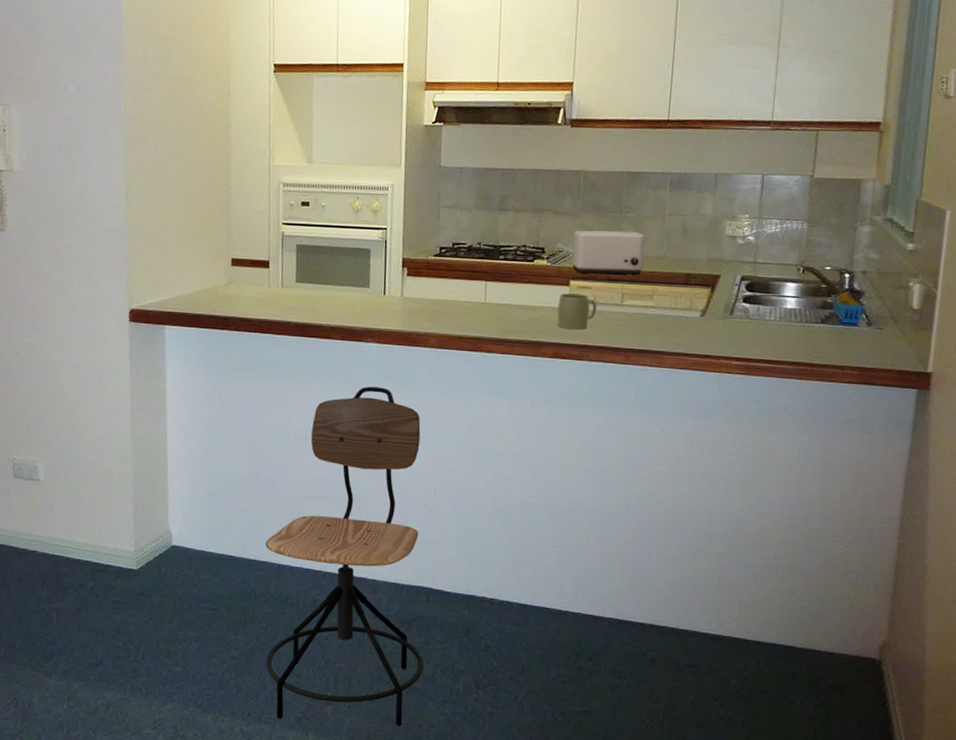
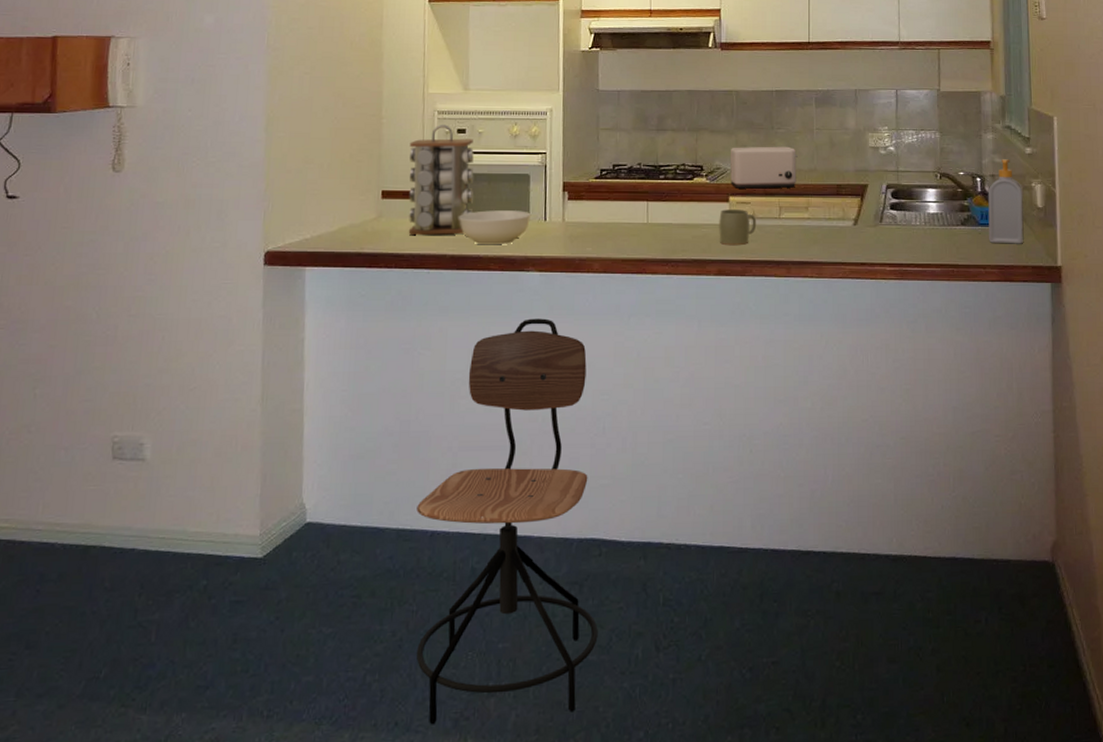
spice rack: none [256,196,317,304] -> present [408,124,474,236]
bowl: none [301,282,371,316] -> present [458,210,532,245]
soap bottle: none [851,255,899,347] -> present [988,159,1025,244]

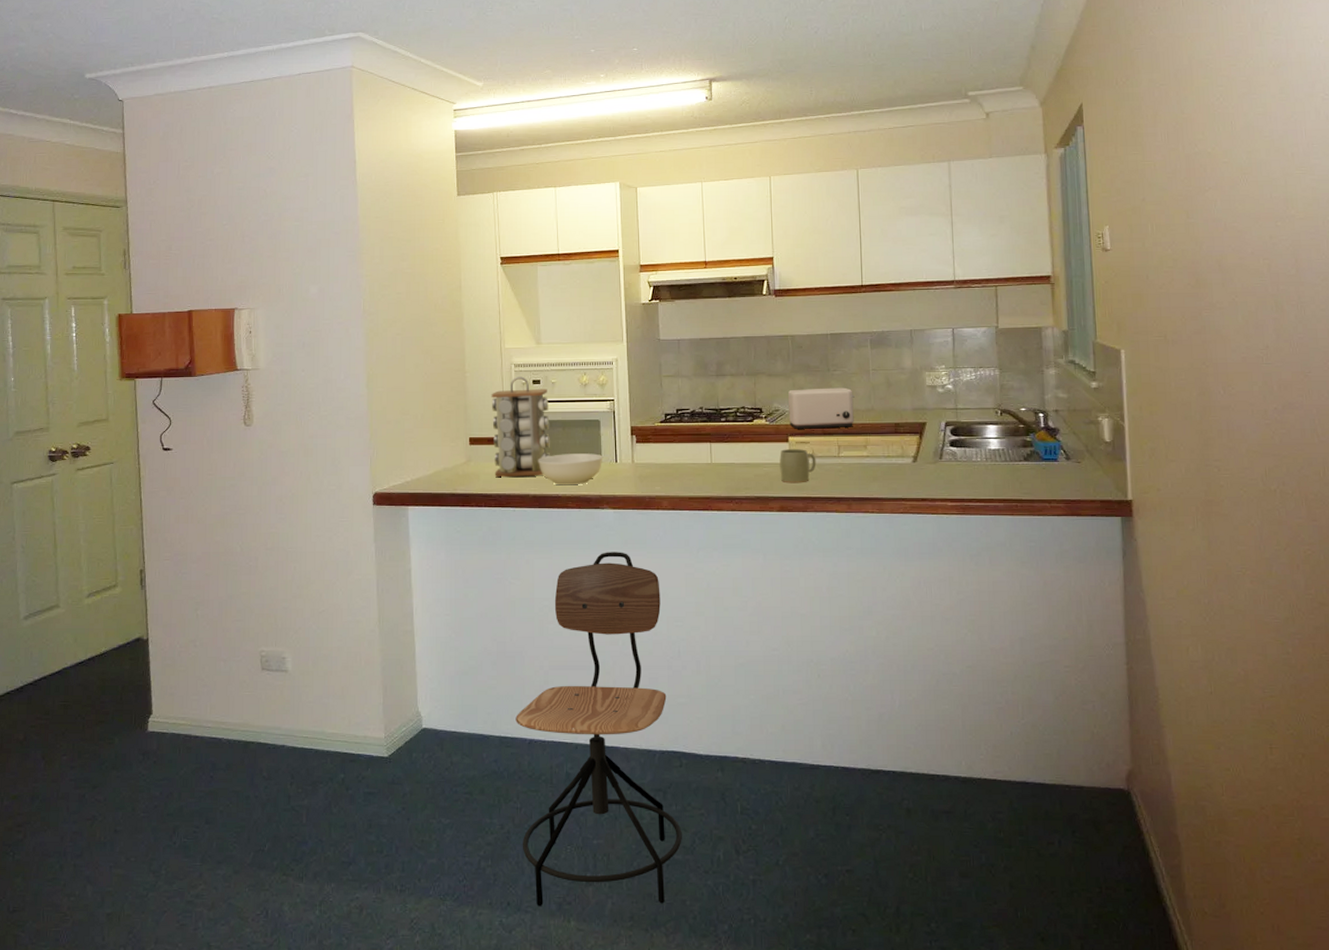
soap bottle: present [988,159,1025,244] -> none [1051,394,1092,479]

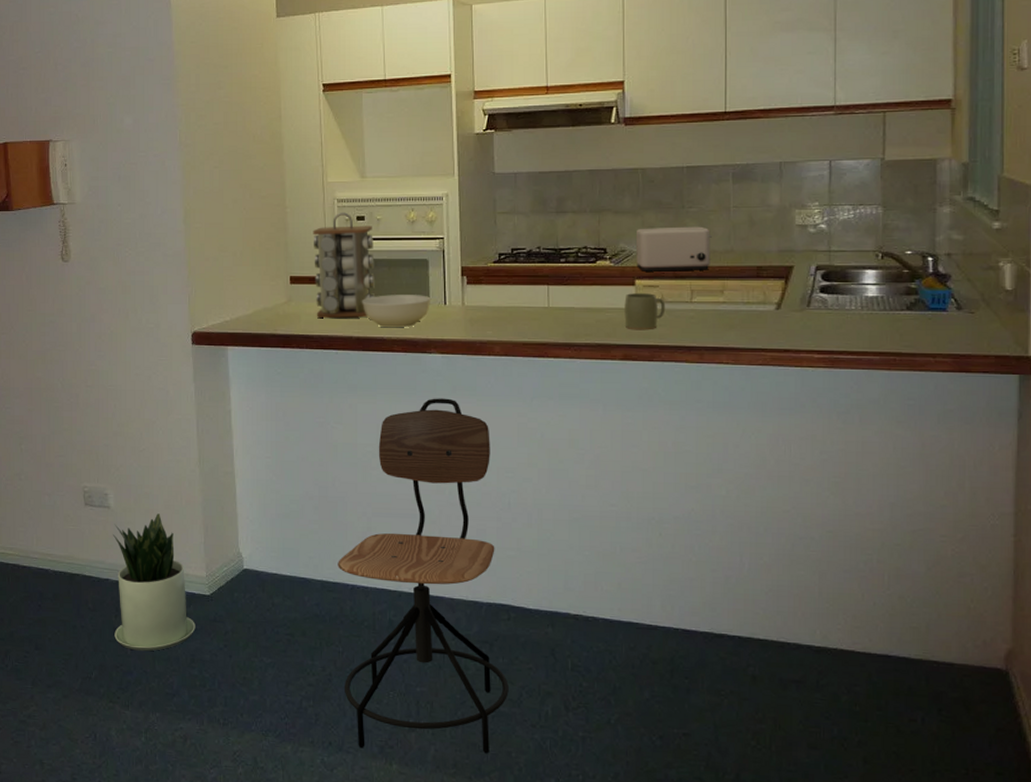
planter: none [289,676,373,819] -> present [113,514,195,652]

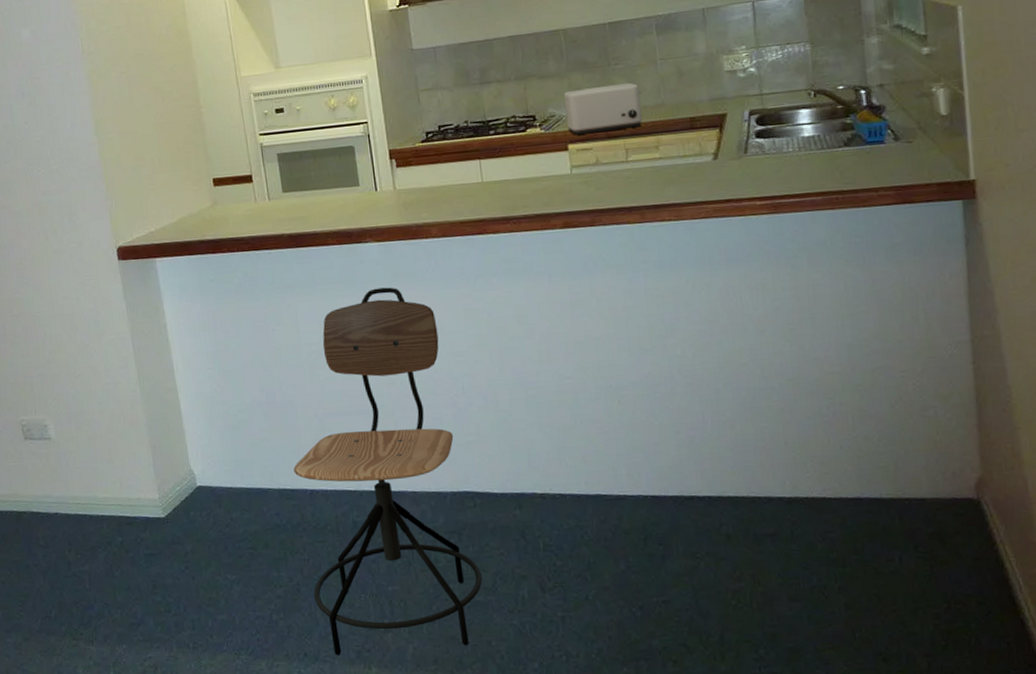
planter: present [113,514,195,652] -> none [57,439,154,584]
spice rack: present [313,212,376,319] -> none [231,106,304,218]
bowl: present [361,295,432,328] -> none [289,183,362,222]
mug: present [624,293,666,331] -> none [559,156,602,197]

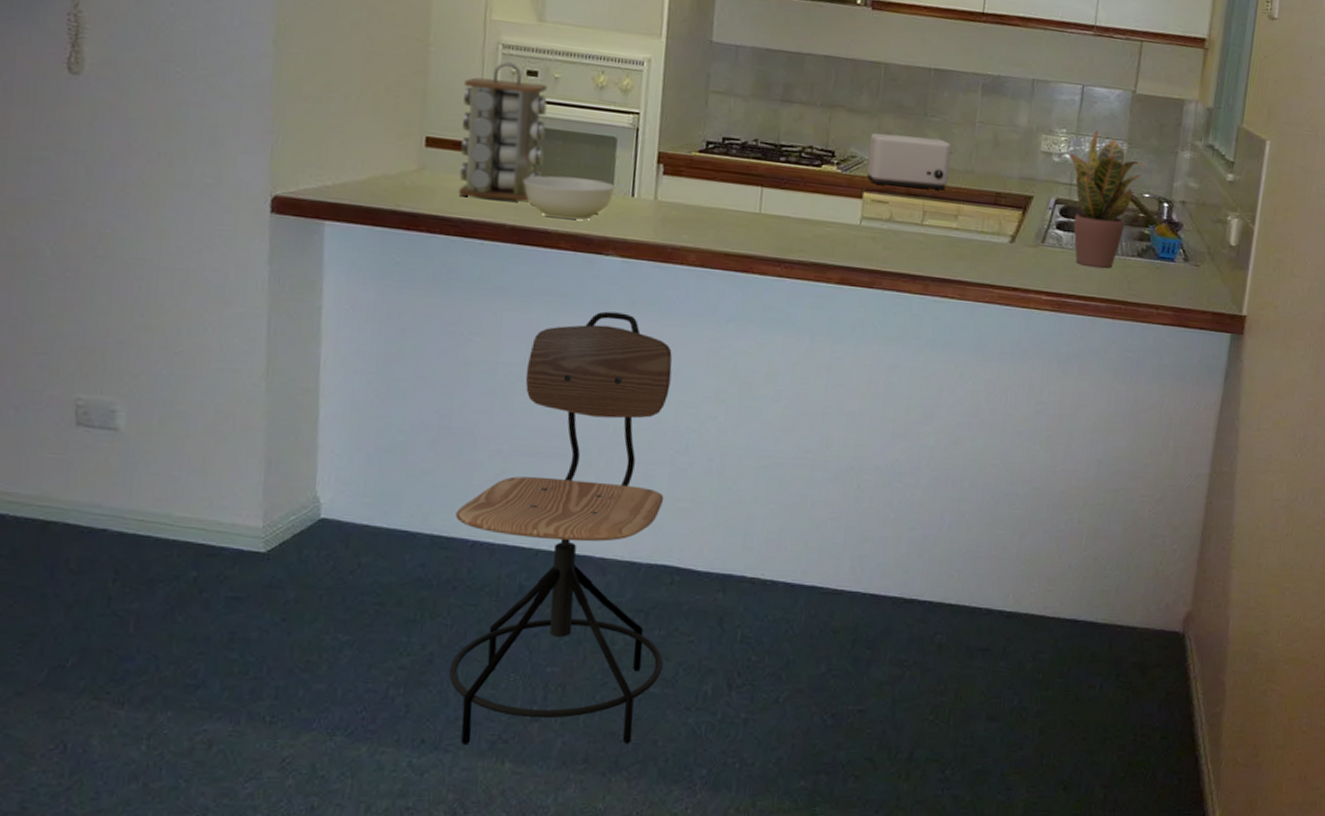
spice rack: none [231,106,304,218] -> present [458,61,547,202]
bowl: none [289,183,362,222] -> present [522,175,616,221]
potted plant: none [753,39,834,167] -> present [1068,130,1146,269]

